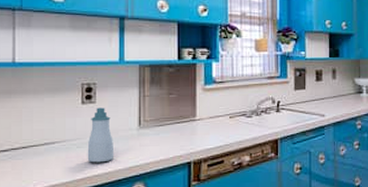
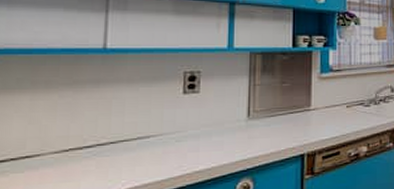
soap bottle: present [87,107,113,163] -> none [187,97,218,158]

